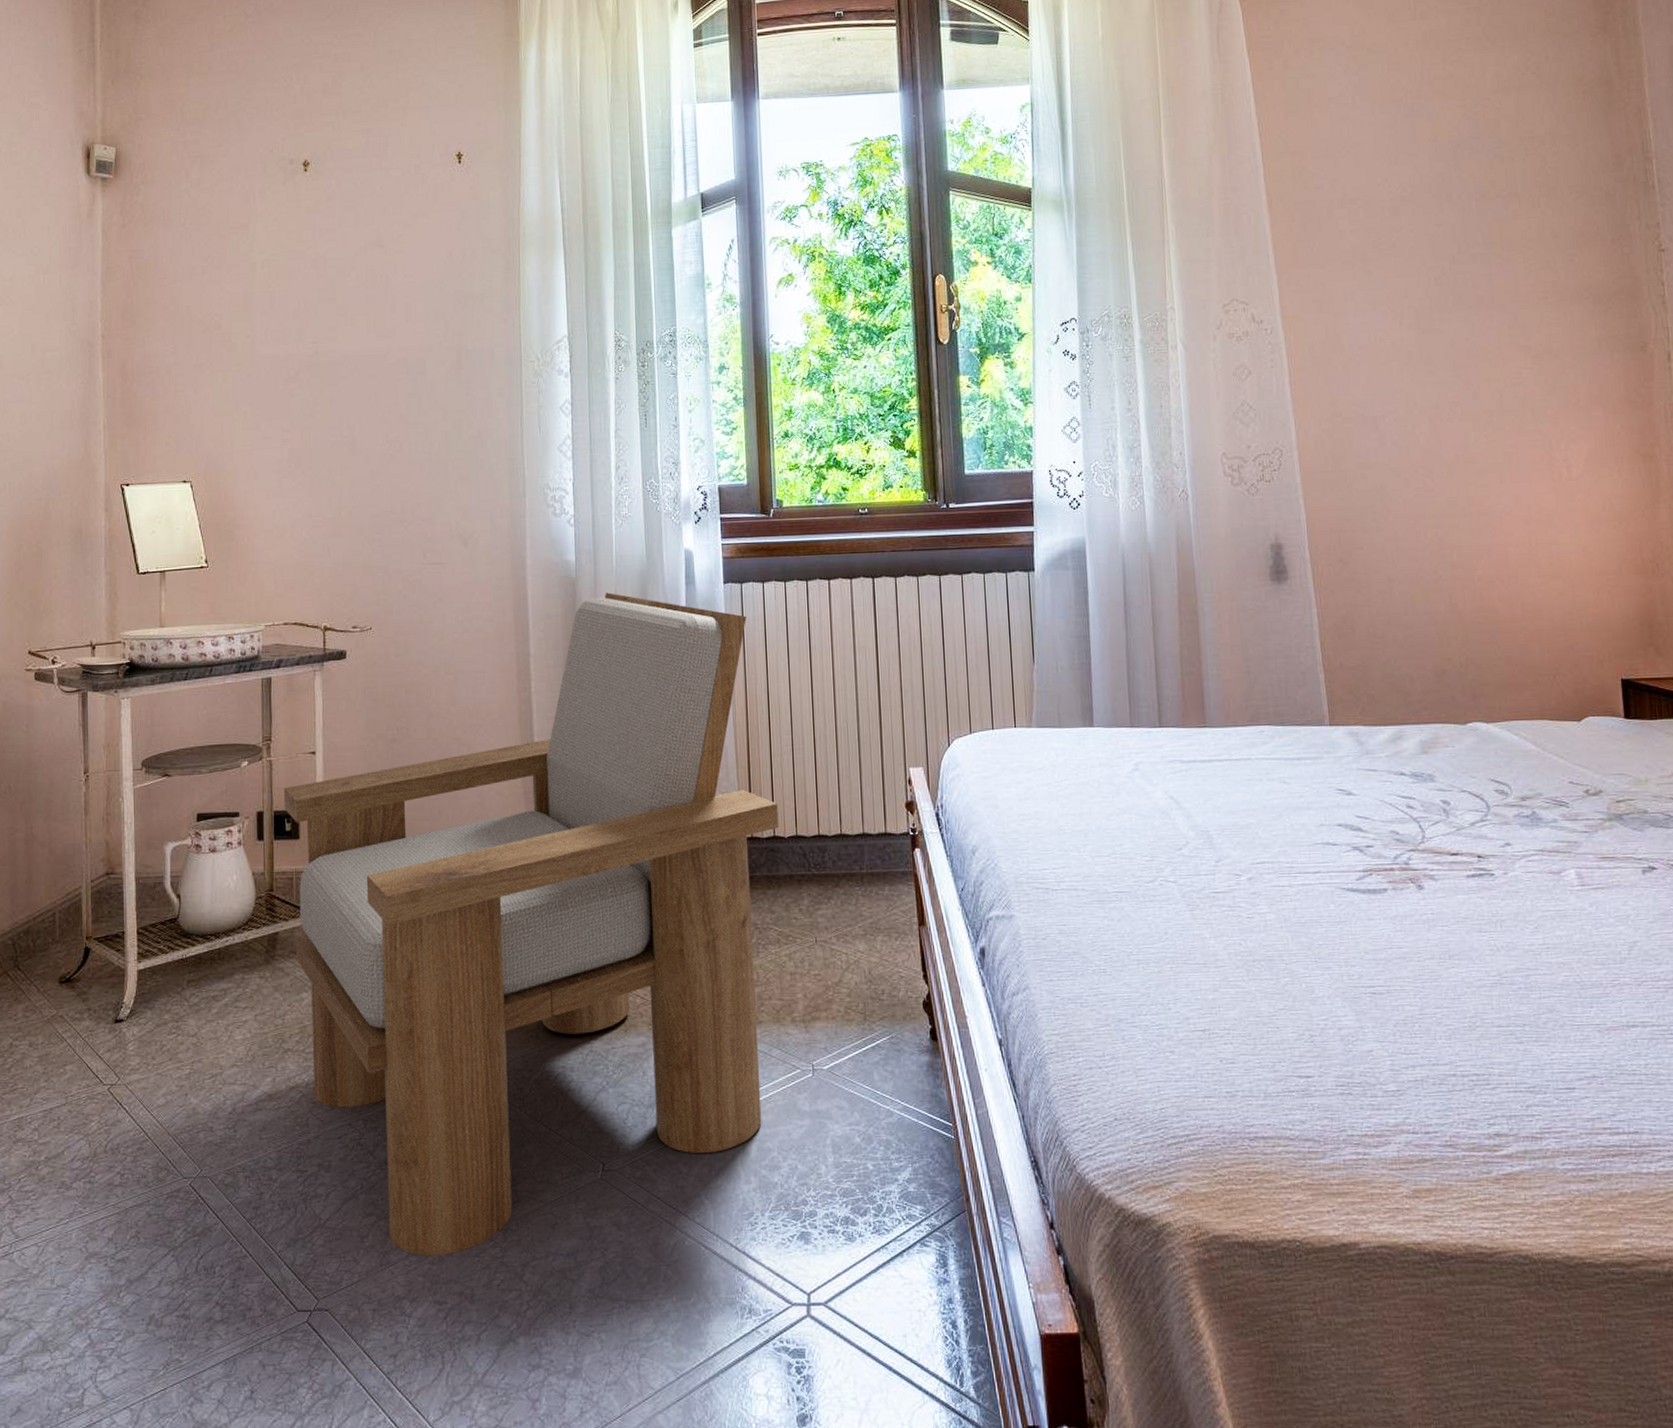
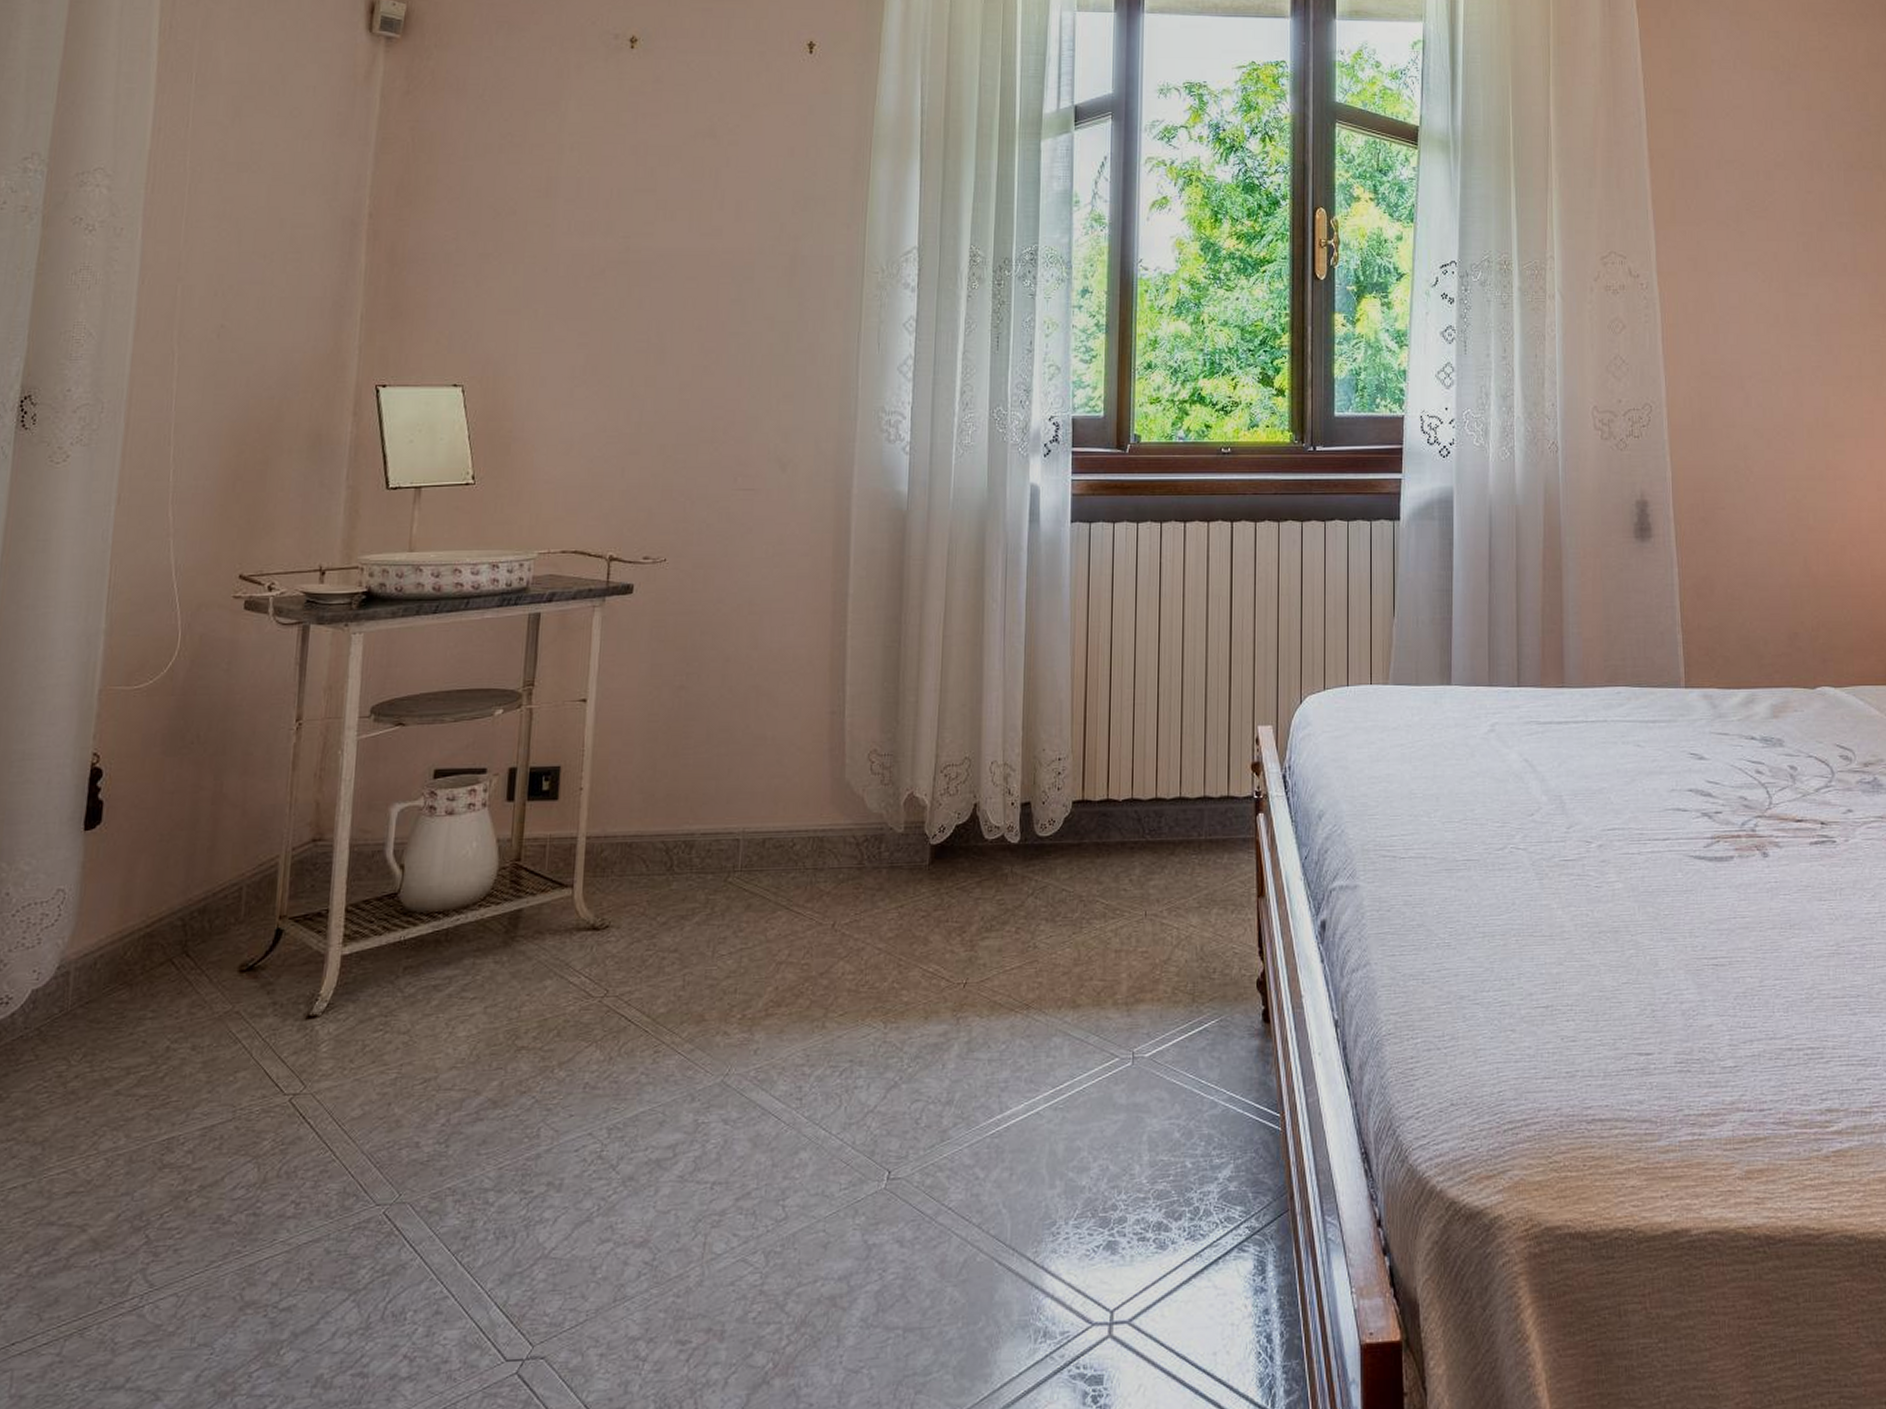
armchair: present [283,592,779,1256] -> none [542,528,1114,1287]

